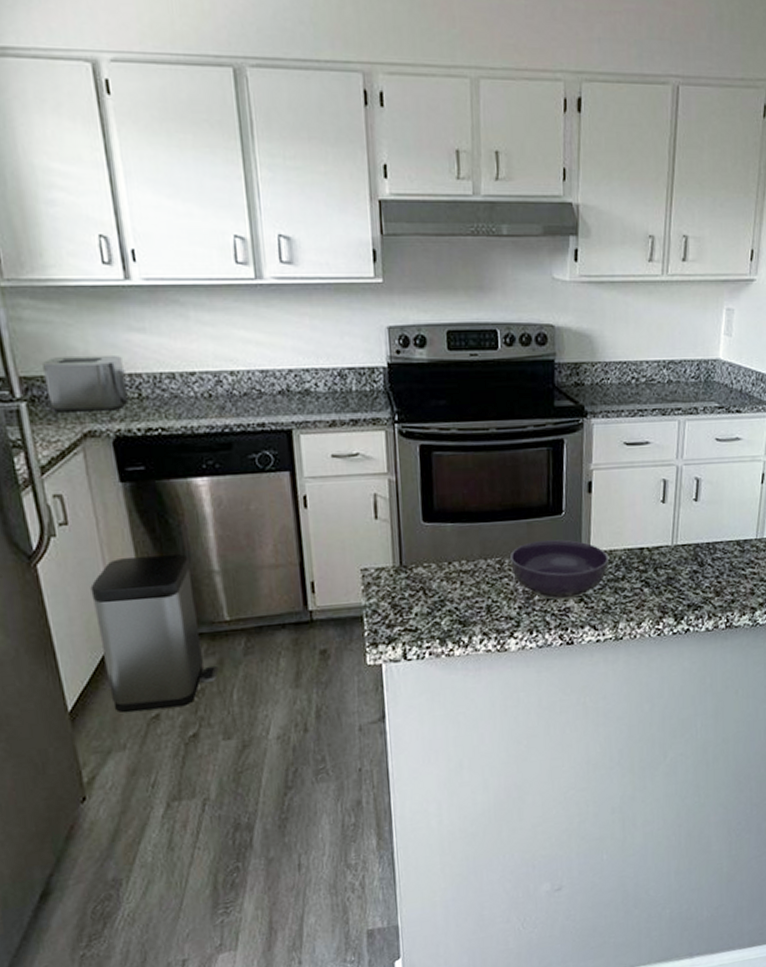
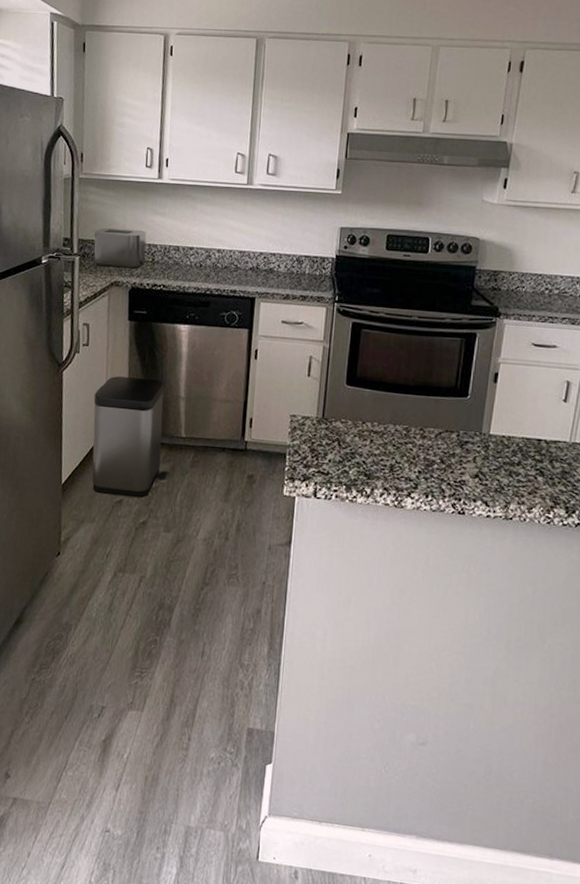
bowl: present [509,539,610,601] -> none [415,416,508,474]

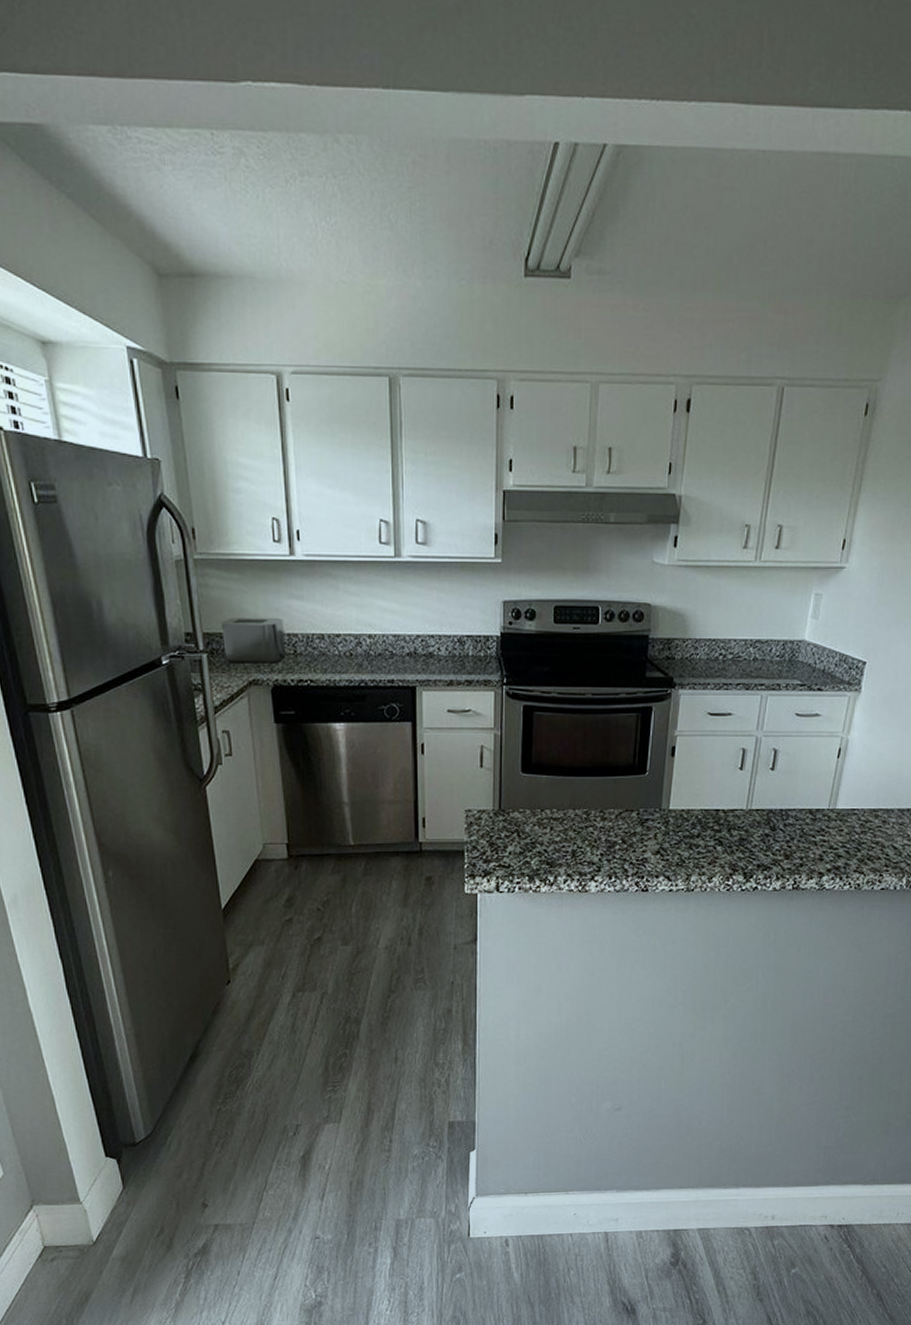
pedal bin: present [92,376,171,498] -> none [246,786,342,914]

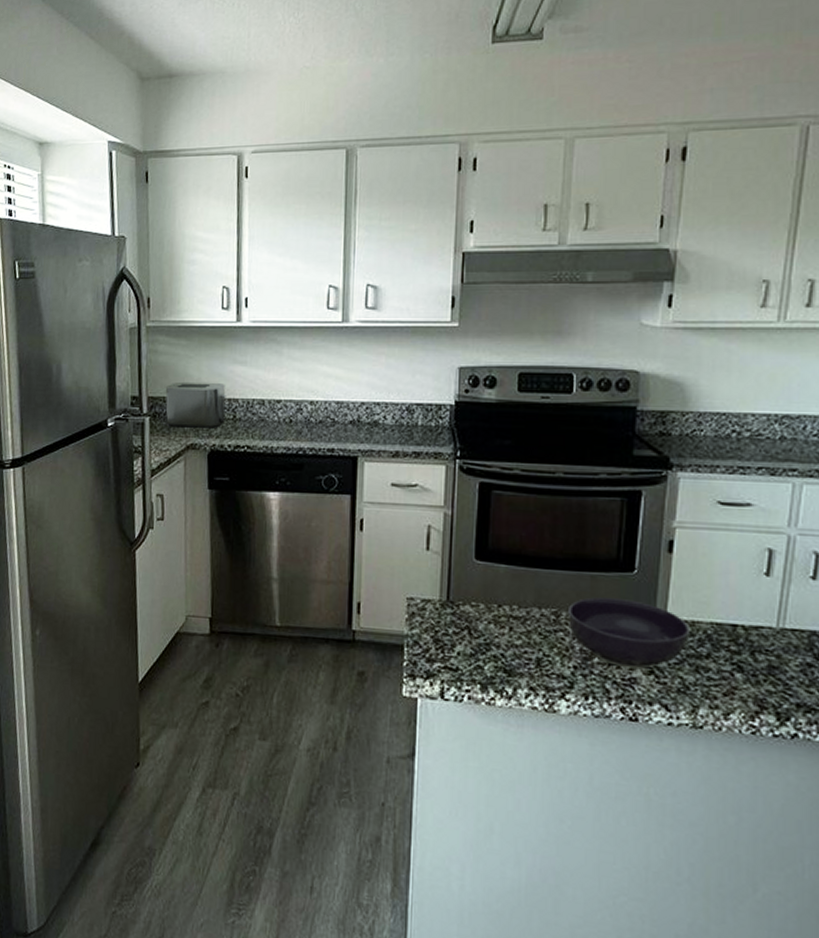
bowl: none [595,797,687,851] -> present [567,597,691,670]

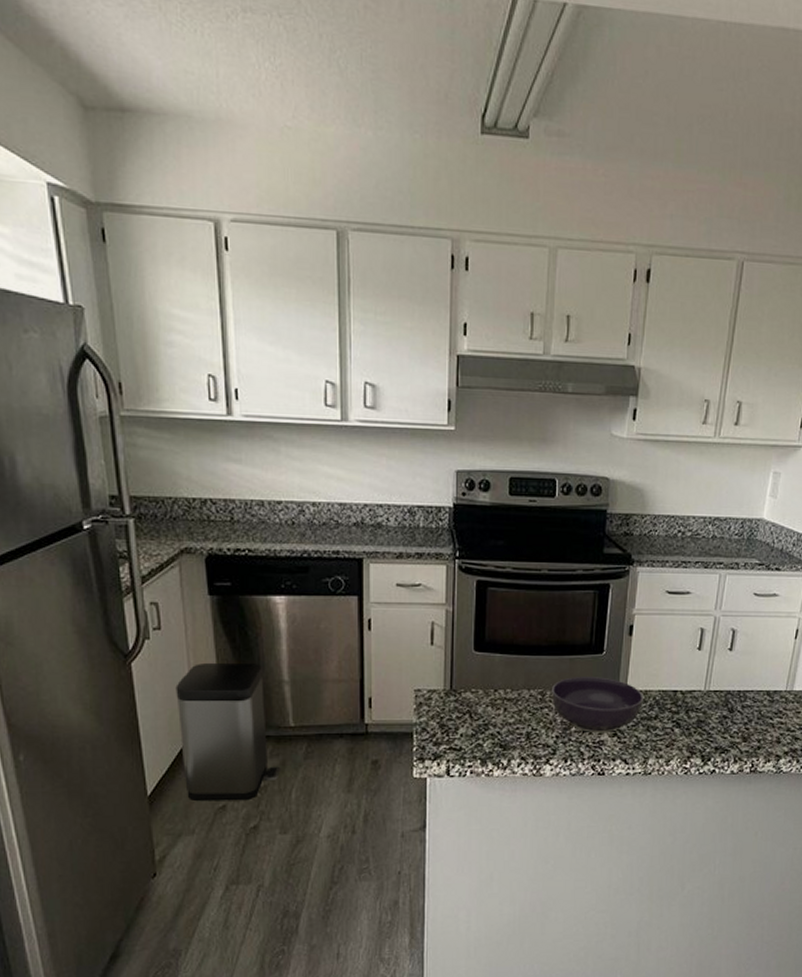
toaster: present [165,381,227,428] -> none [149,479,223,531]
pedal bin: none [171,555,265,699] -> present [175,663,281,801]

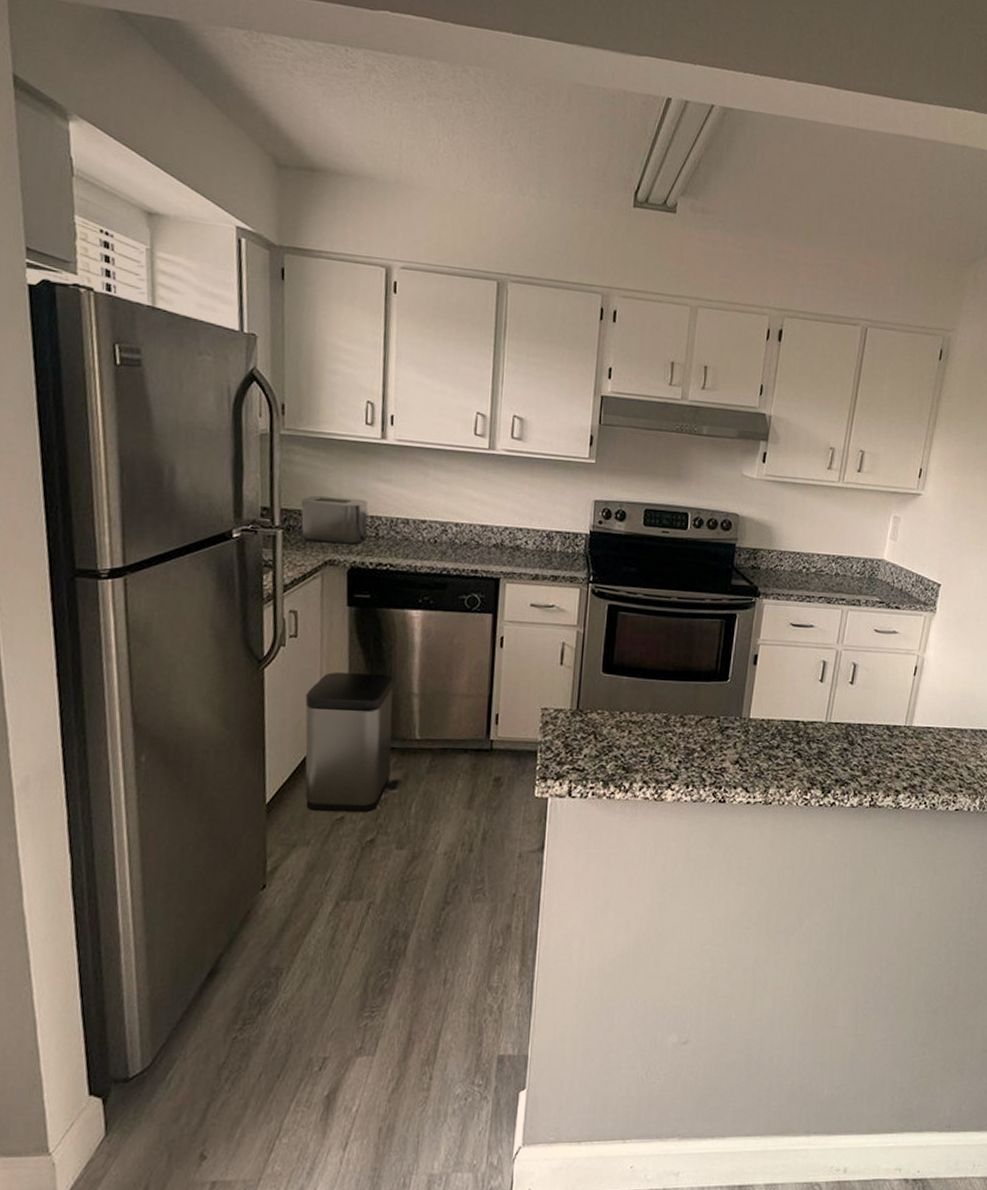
toaster: none [149,479,223,531] -> present [301,495,370,545]
bowl: present [551,677,645,734] -> none [675,703,767,761]

